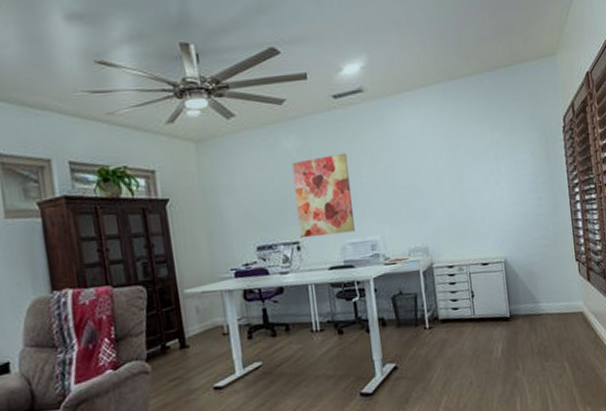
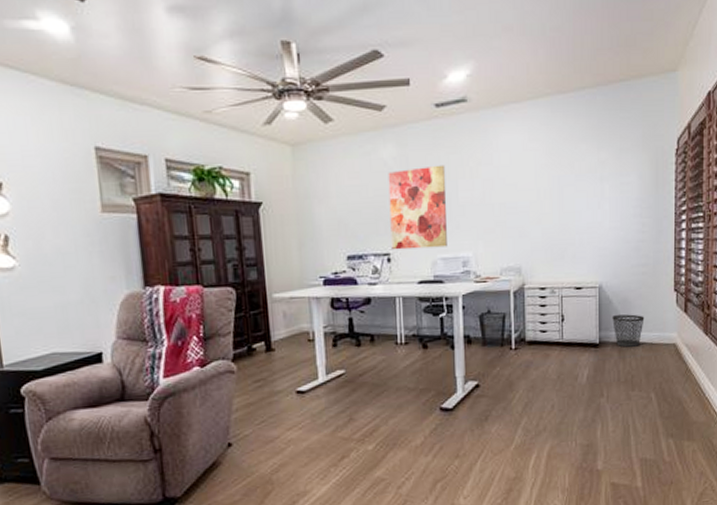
wastebasket: none [520,286,551,319] -> present [612,314,645,347]

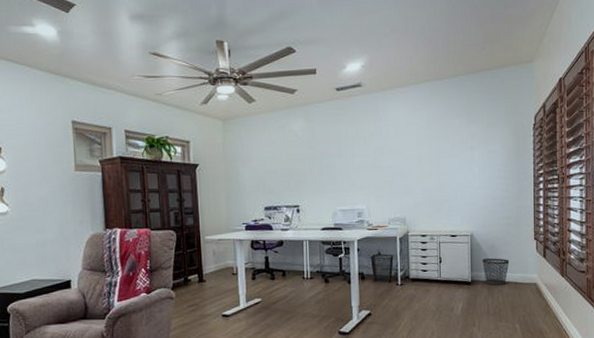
wall art: present [388,164,447,250] -> none [298,136,345,203]

